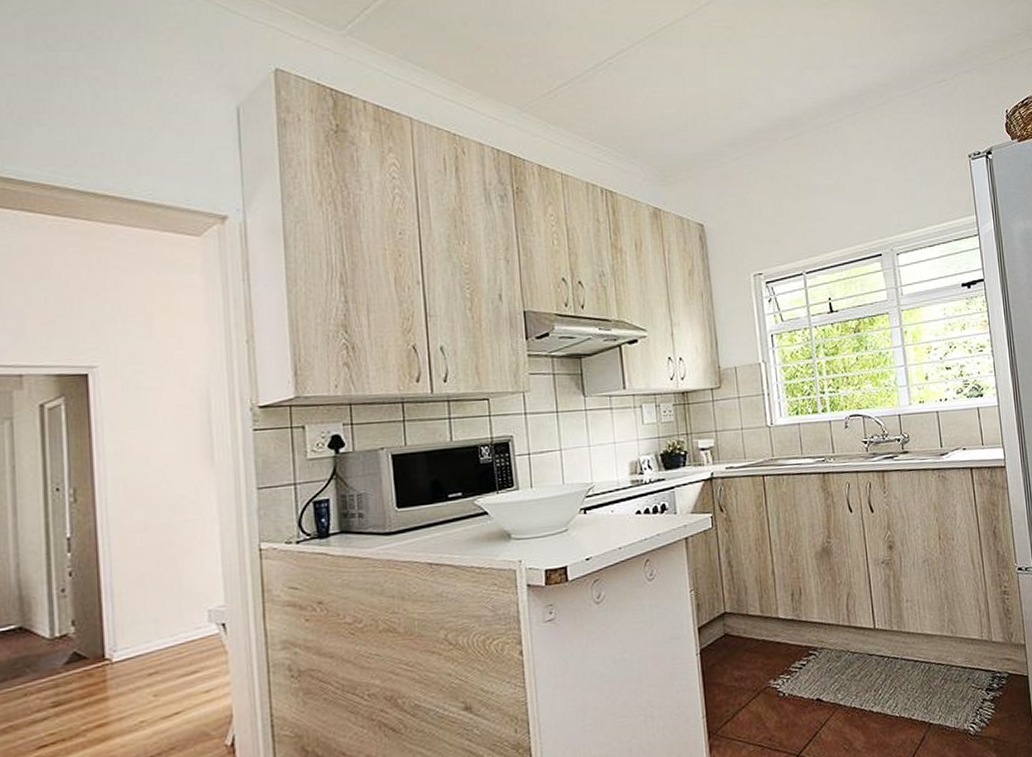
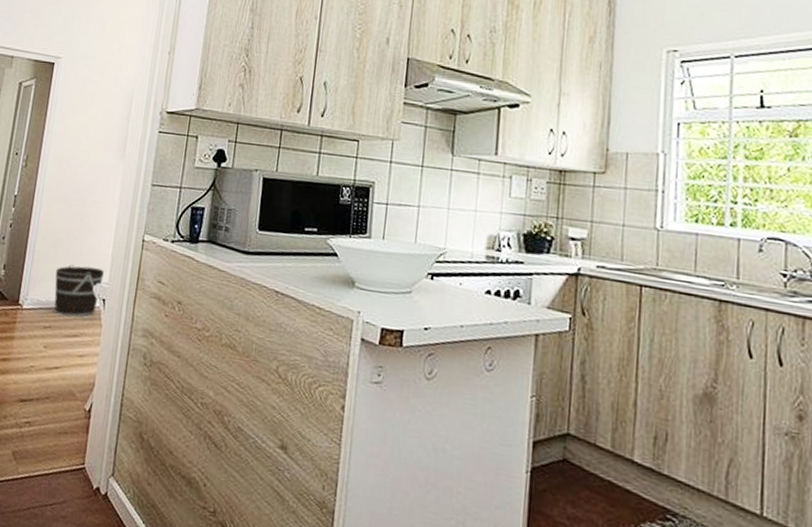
bucket: none [149,592,217,656] -> present [54,264,104,317]

